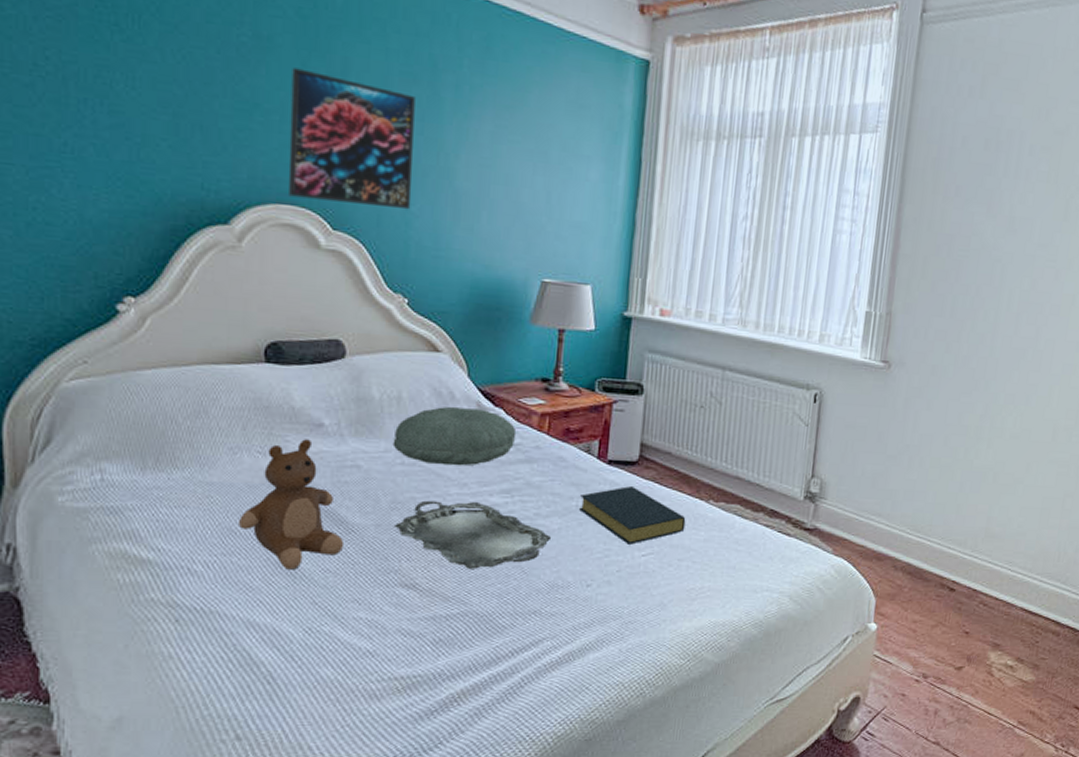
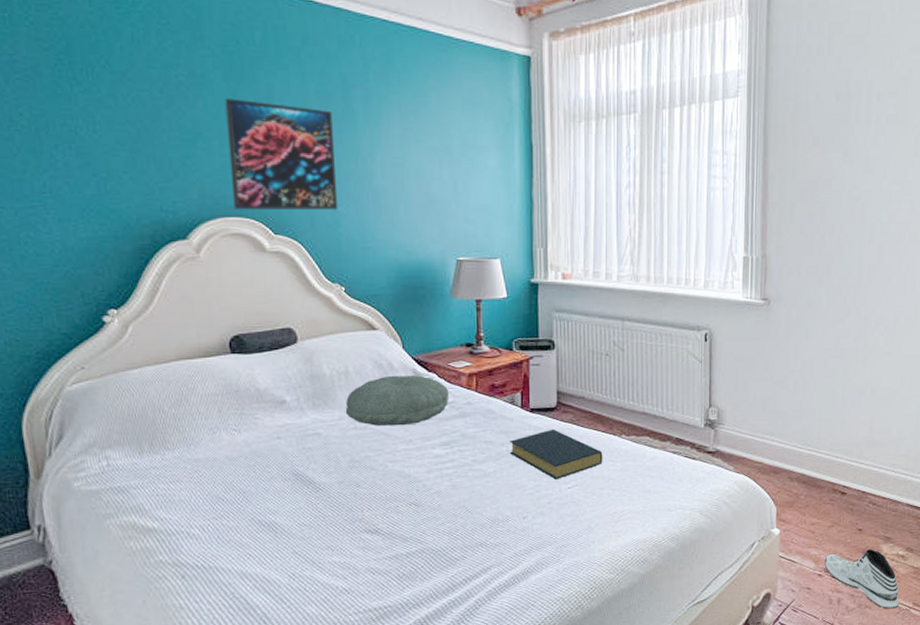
teddy bear: present [239,439,343,570] -> none [224,415,313,527]
serving tray: present [395,500,552,569] -> none [355,455,489,513]
sneaker: none [923,655,1004,726] -> present [824,548,899,609]

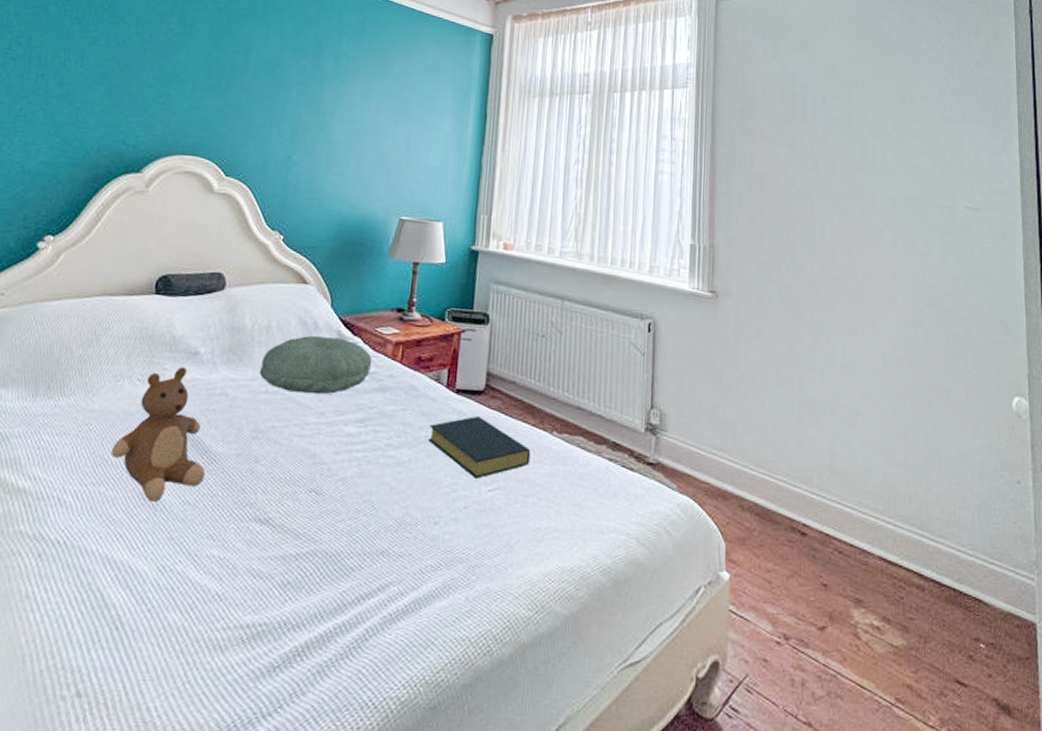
teddy bear: none [224,415,313,527] -> present [111,367,205,502]
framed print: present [225,98,339,211] -> none [192,46,302,159]
sneaker: present [824,548,899,609] -> none [783,612,877,703]

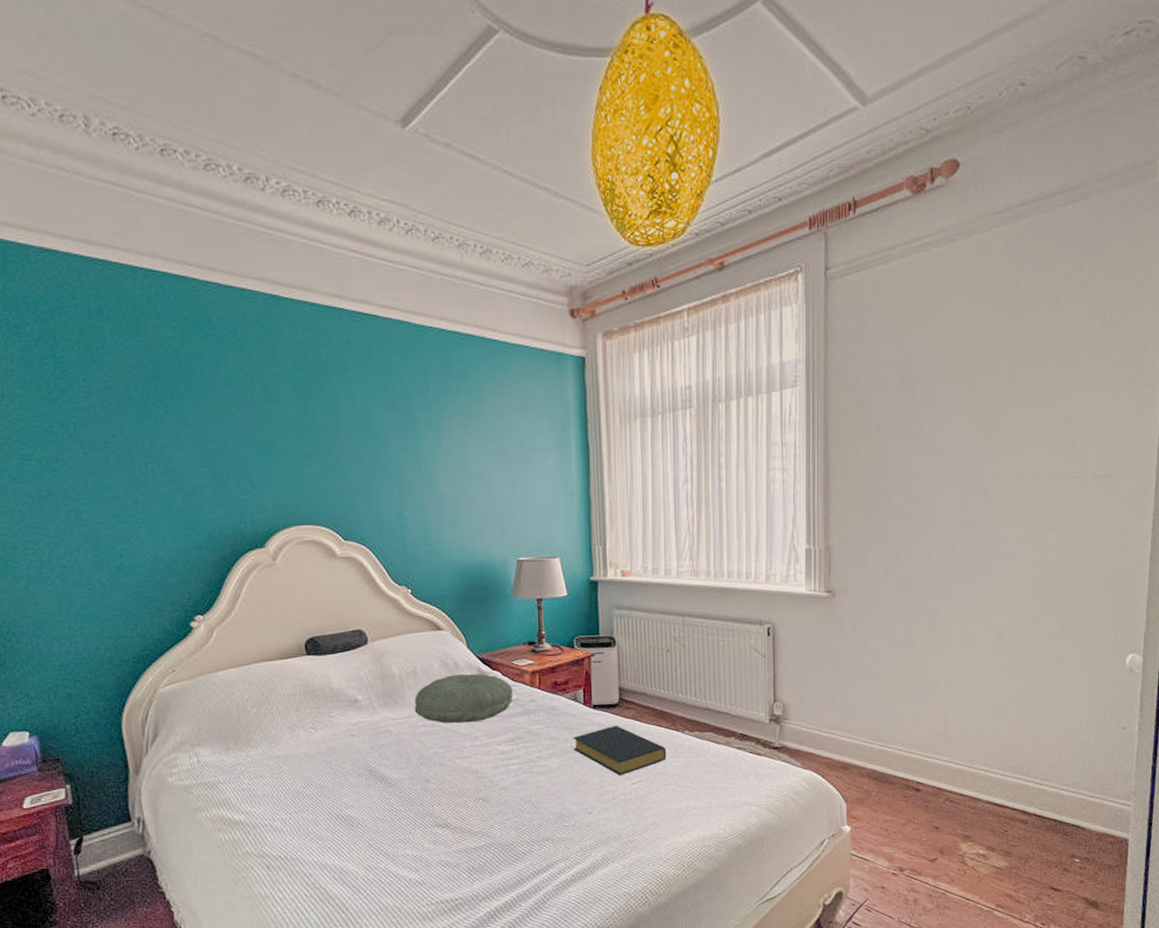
teddy bear: present [111,367,205,502] -> none [304,713,386,820]

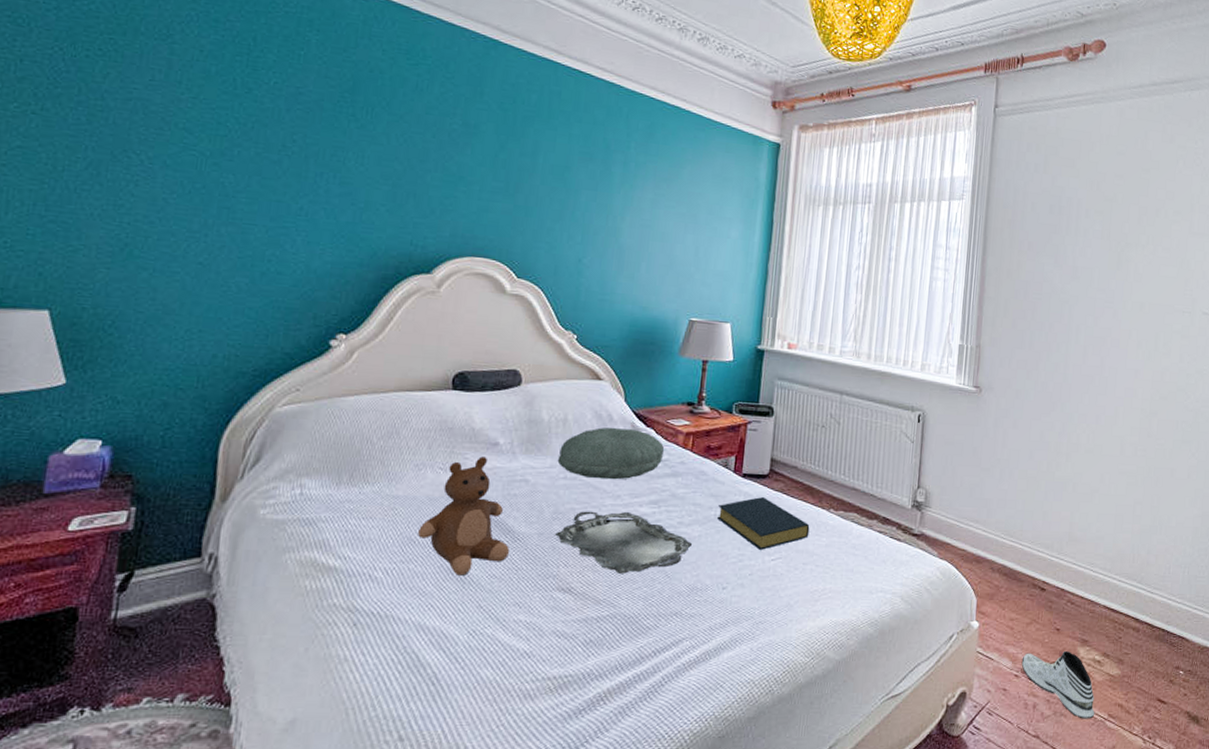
teddy bear: none [304,713,386,820] -> present [418,456,509,576]
serving tray: none [425,752,554,808] -> present [555,511,693,574]
sneaker: none [899,847,981,911] -> present [1021,650,1094,719]

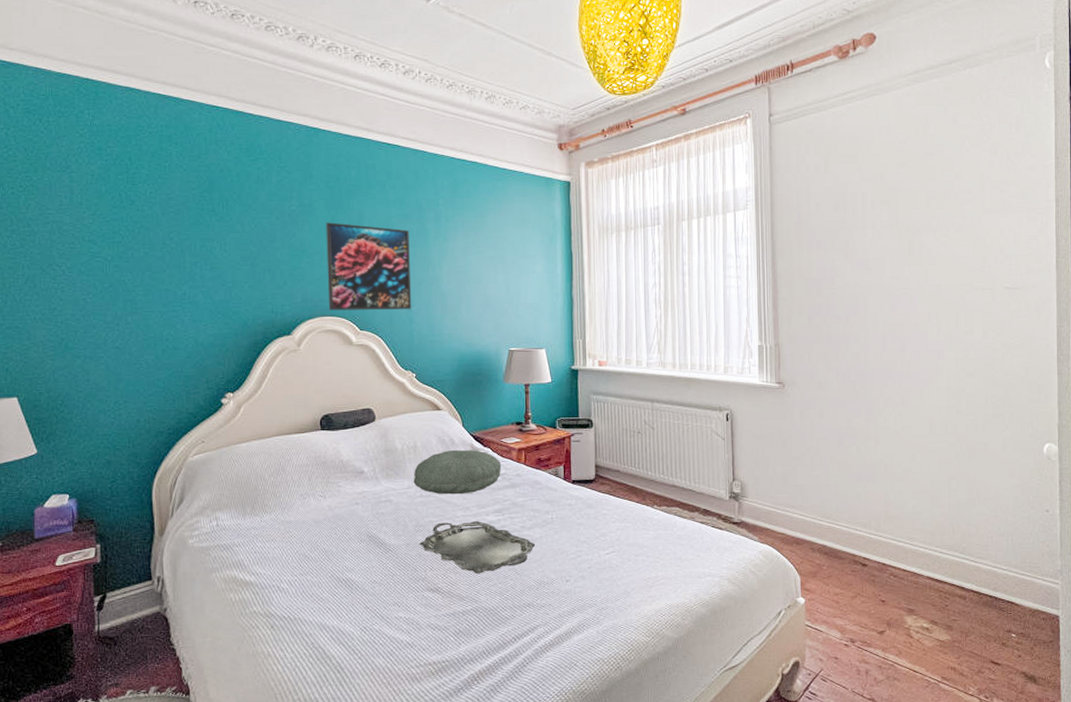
teddy bear: present [418,456,509,576] -> none [310,483,384,583]
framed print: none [482,148,591,262] -> present [326,222,412,311]
hardback book: present [717,497,810,550] -> none [554,500,637,546]
sneaker: present [1021,650,1094,719] -> none [850,620,927,682]

